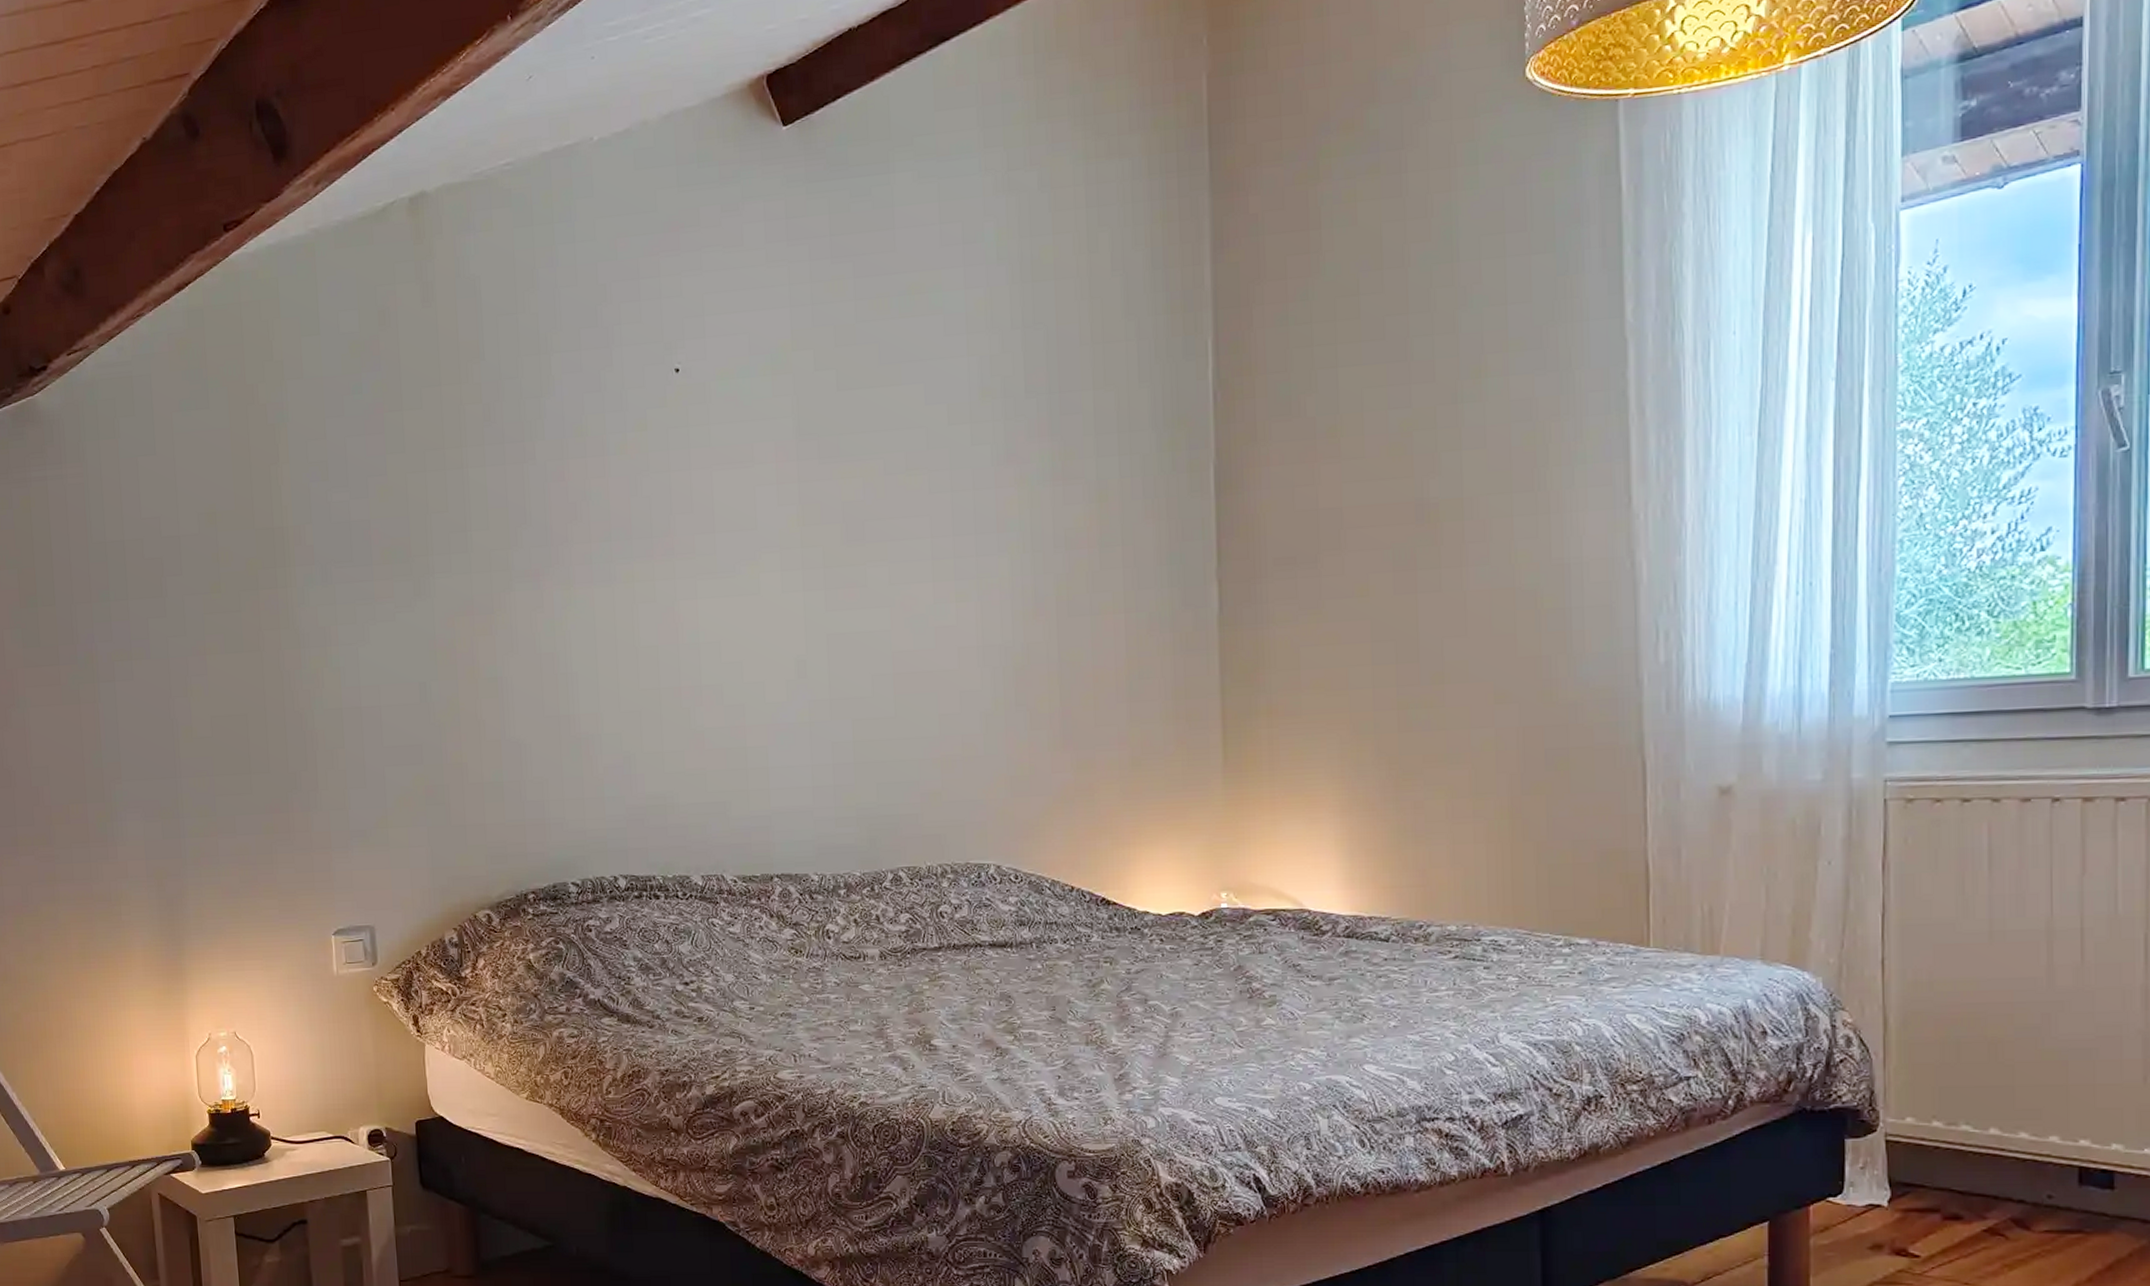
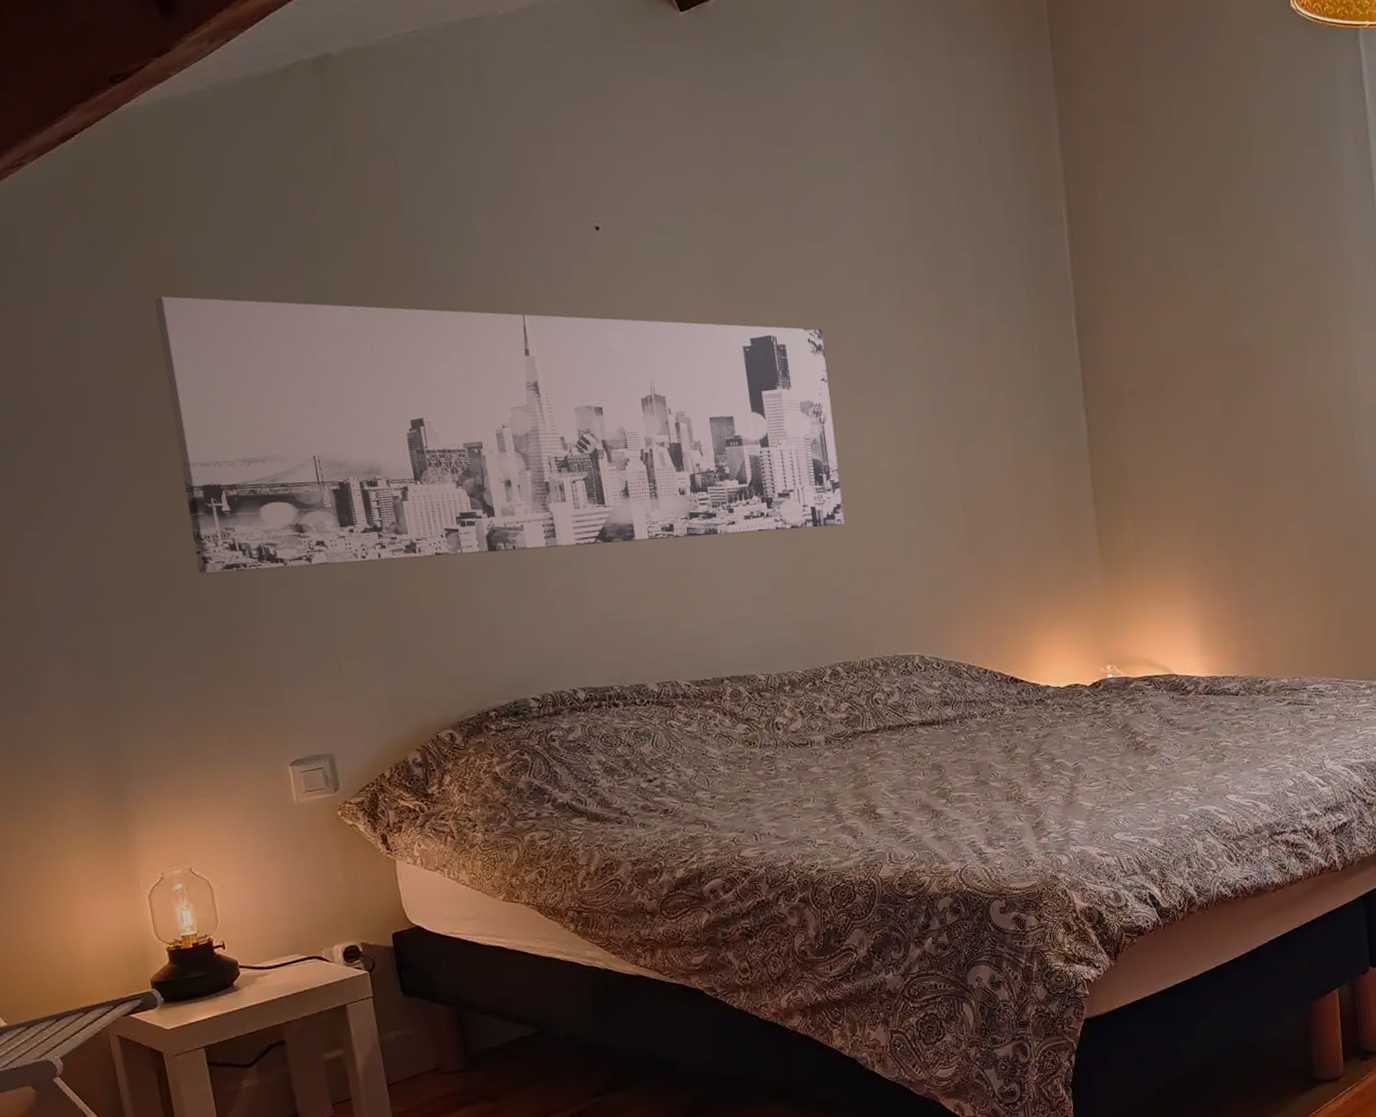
wall art: none [245,446,921,732] -> present [154,296,844,575]

